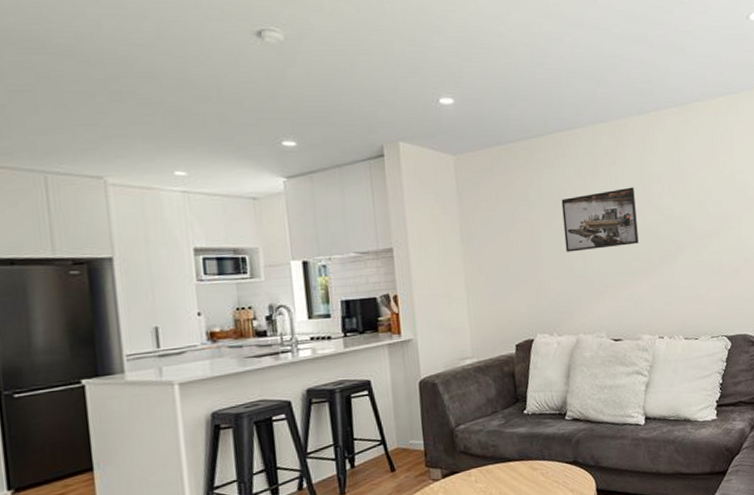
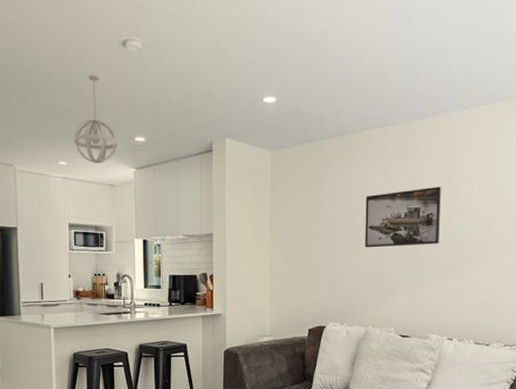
pendant light: none [195,67,259,174] -> present [74,74,118,164]

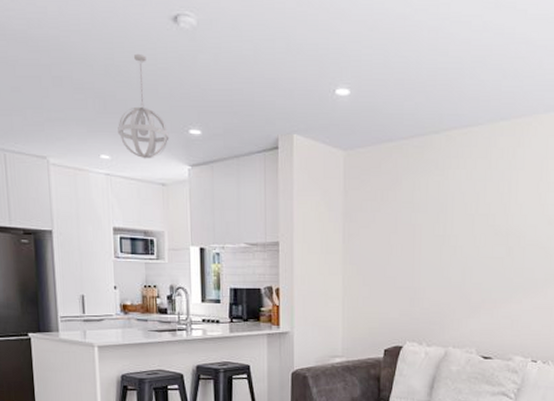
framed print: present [365,186,441,248] -> none [446,195,528,261]

